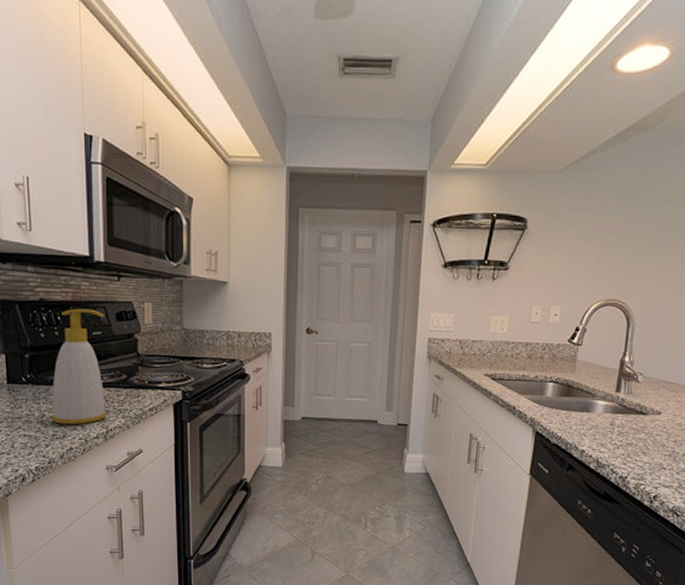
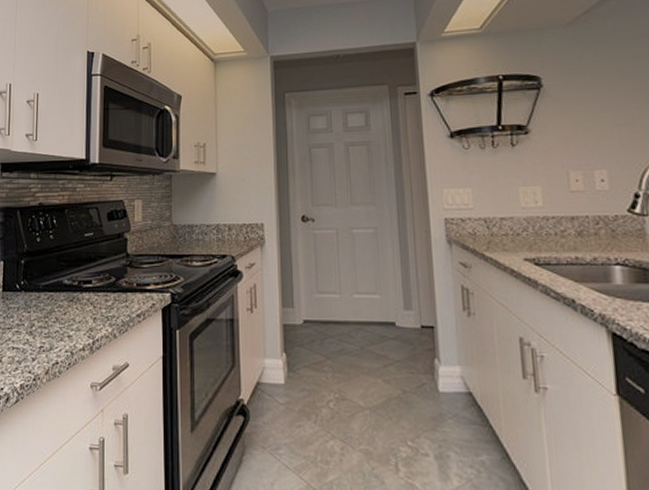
soap bottle: present [51,308,107,425] -> none [40,210,97,335]

